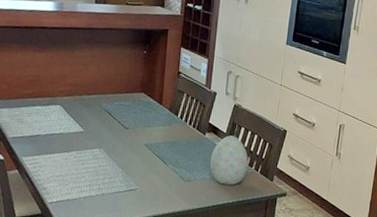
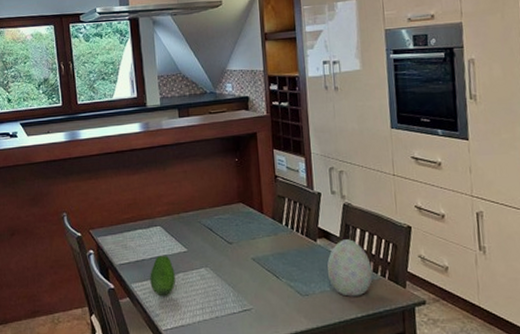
fruit: none [42,132,69,172] -> present [150,255,176,297]

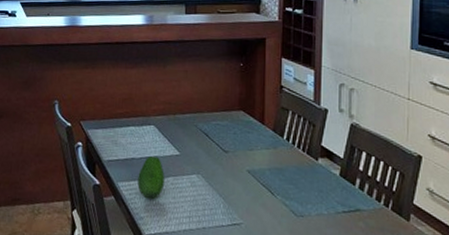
decorative egg: present [327,239,373,297] -> none [326,161,374,224]

